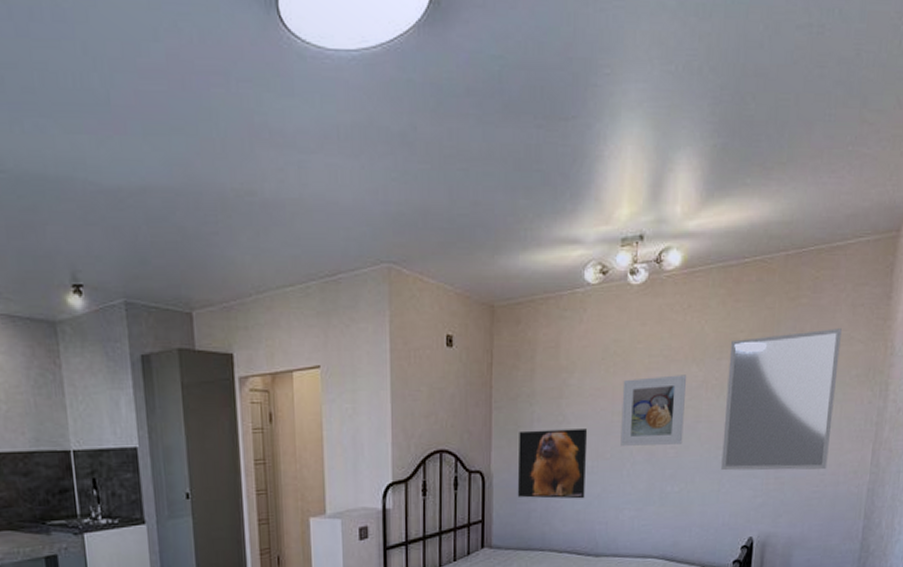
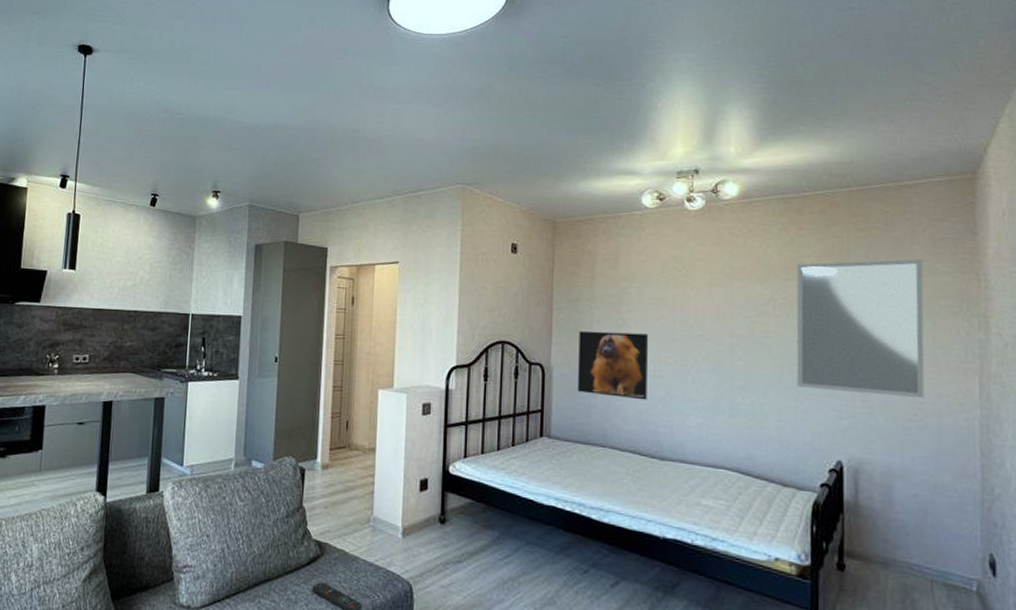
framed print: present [620,375,687,446] -> none [683,291,752,357]

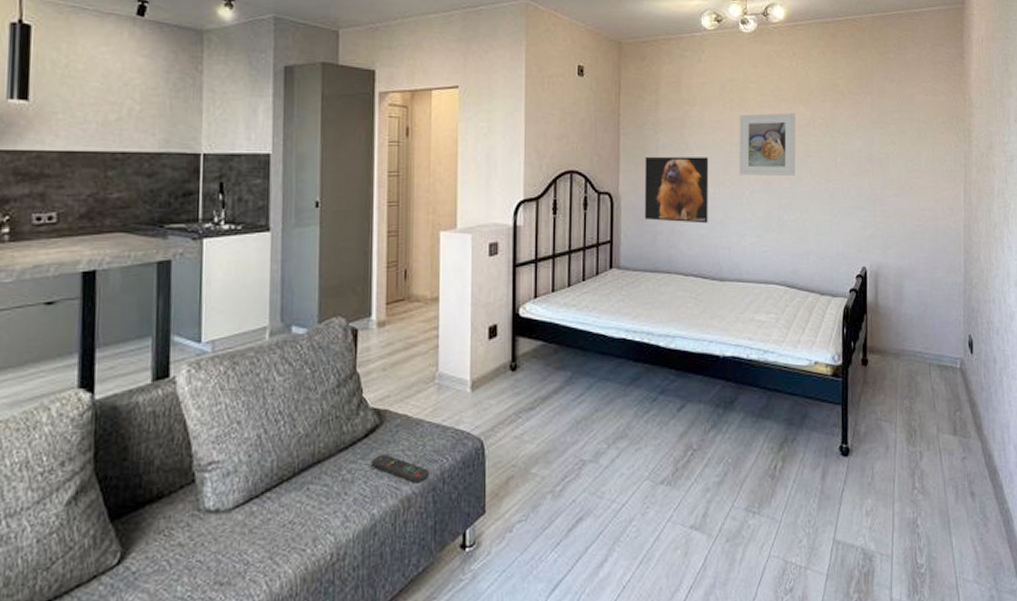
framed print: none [683,291,752,357] -> present [739,113,796,176]
home mirror: present [796,259,925,399] -> none [831,80,927,206]

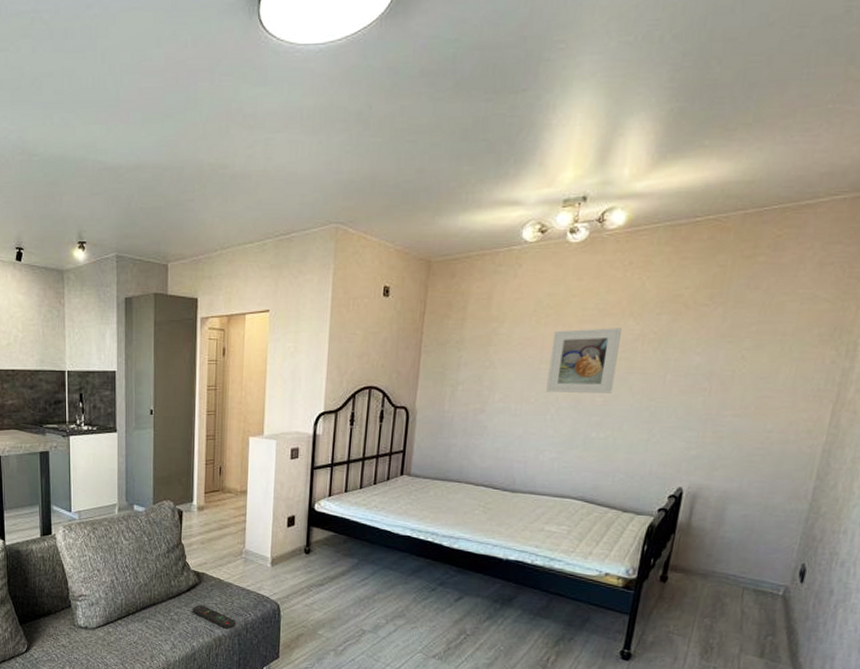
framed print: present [644,156,709,224] -> none [438,373,514,438]

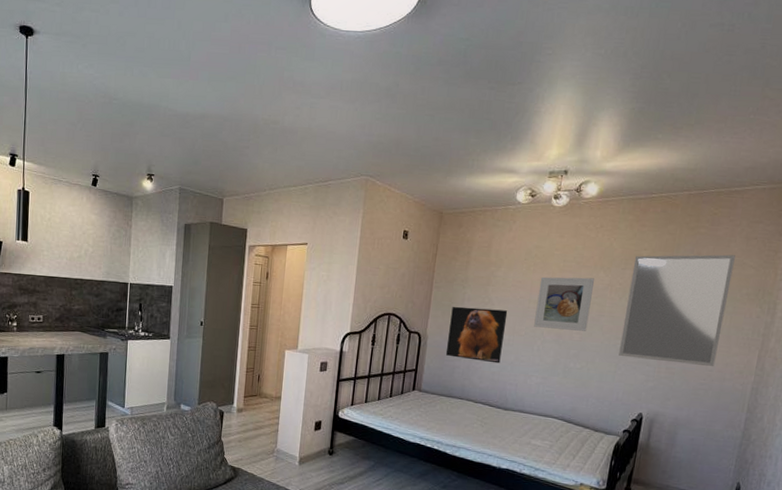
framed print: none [438,373,514,438] -> present [445,306,508,364]
home mirror: none [652,287,805,428] -> present [619,254,735,367]

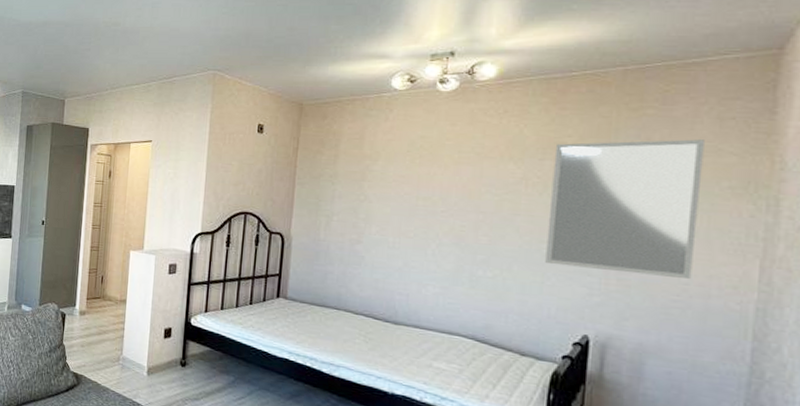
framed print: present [445,306,508,364] -> none [314,204,390,270]
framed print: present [534,277,595,331] -> none [425,170,503,233]

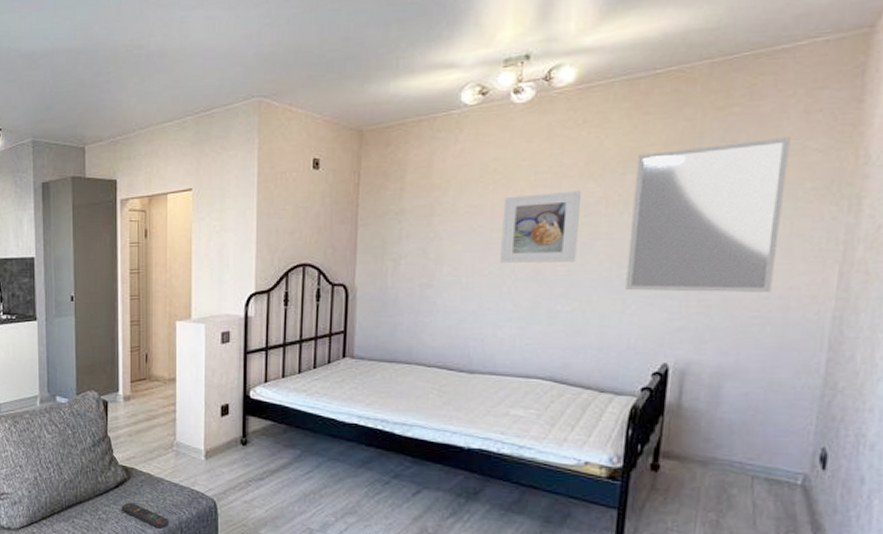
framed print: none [425,170,503,233] -> present [500,191,582,263]

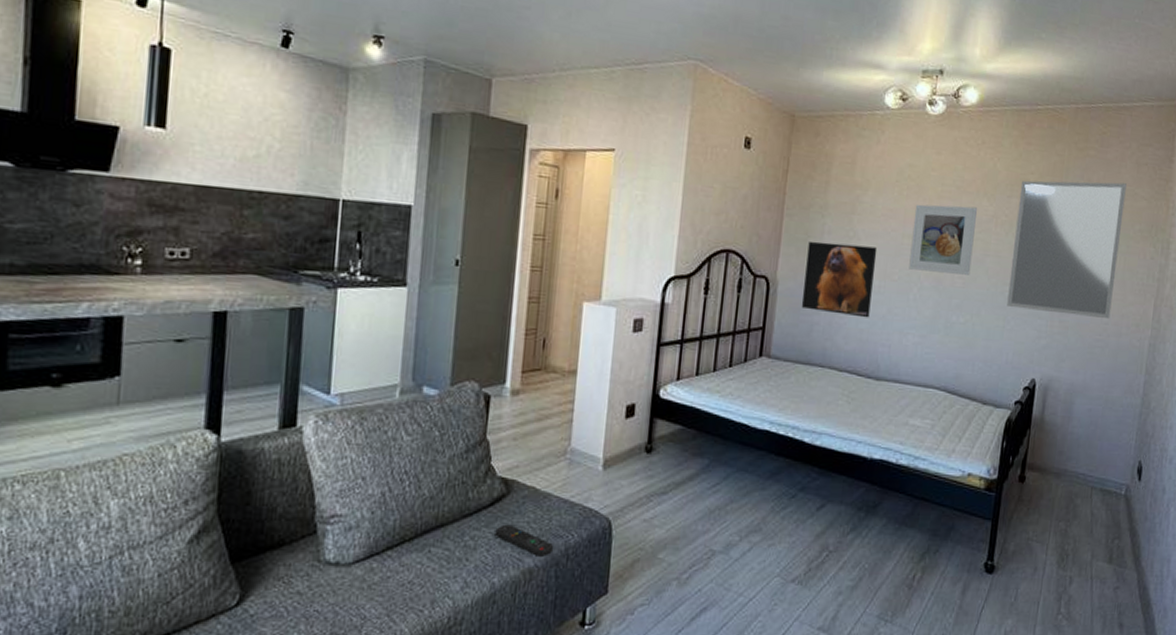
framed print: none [382,245,463,315] -> present [801,241,878,318]

